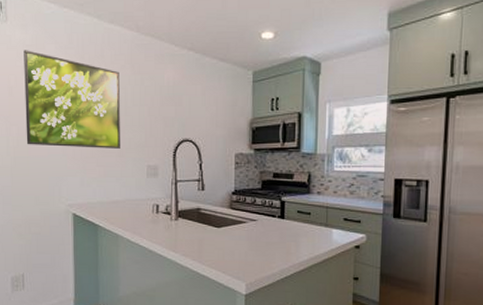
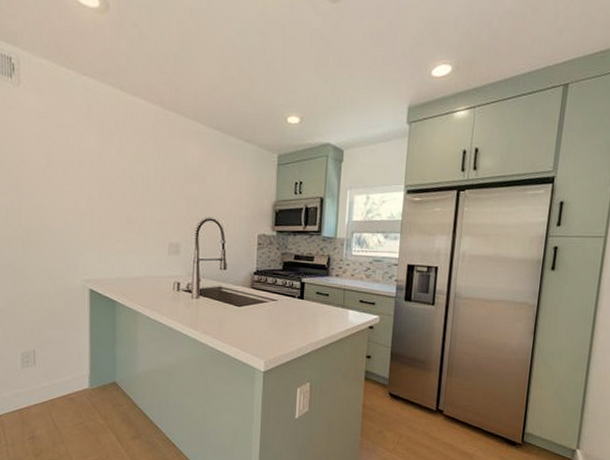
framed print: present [23,50,120,149] -> none [38,117,142,225]

